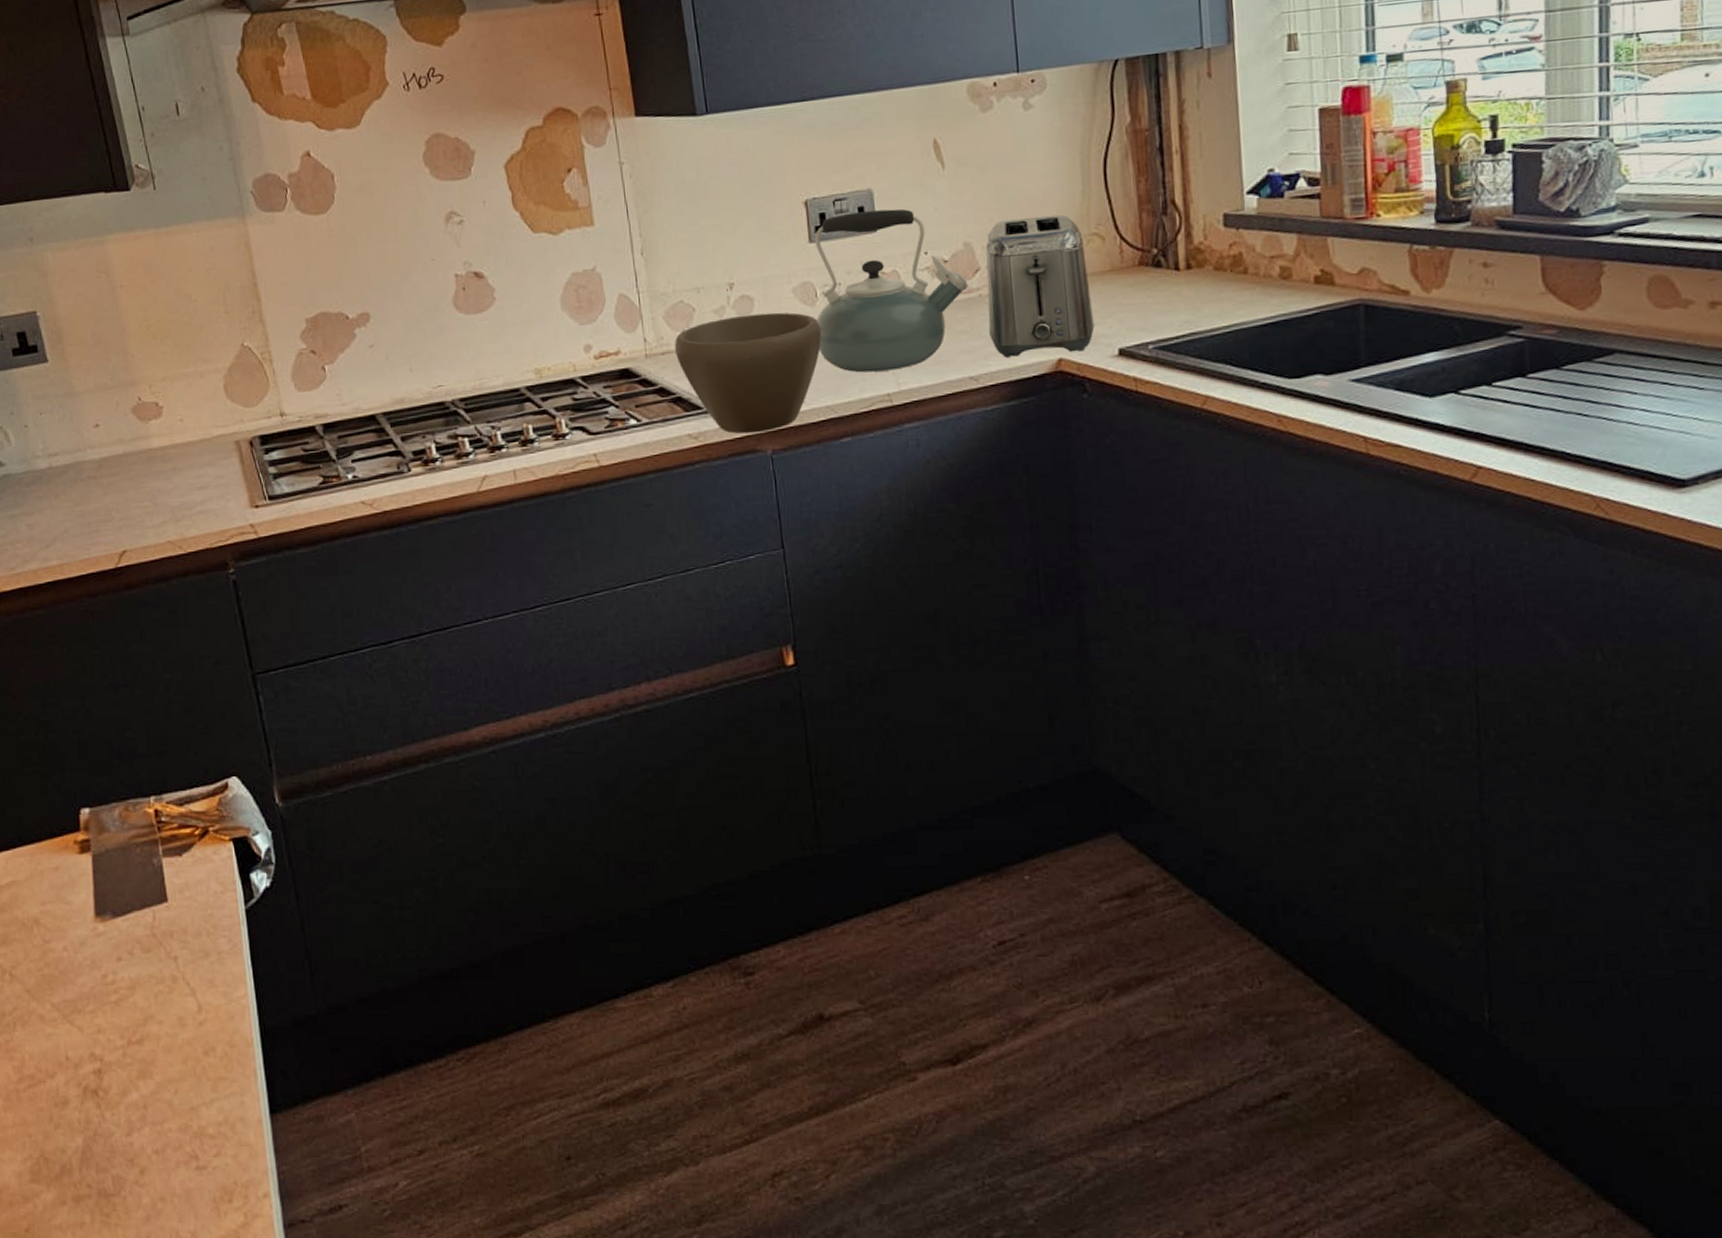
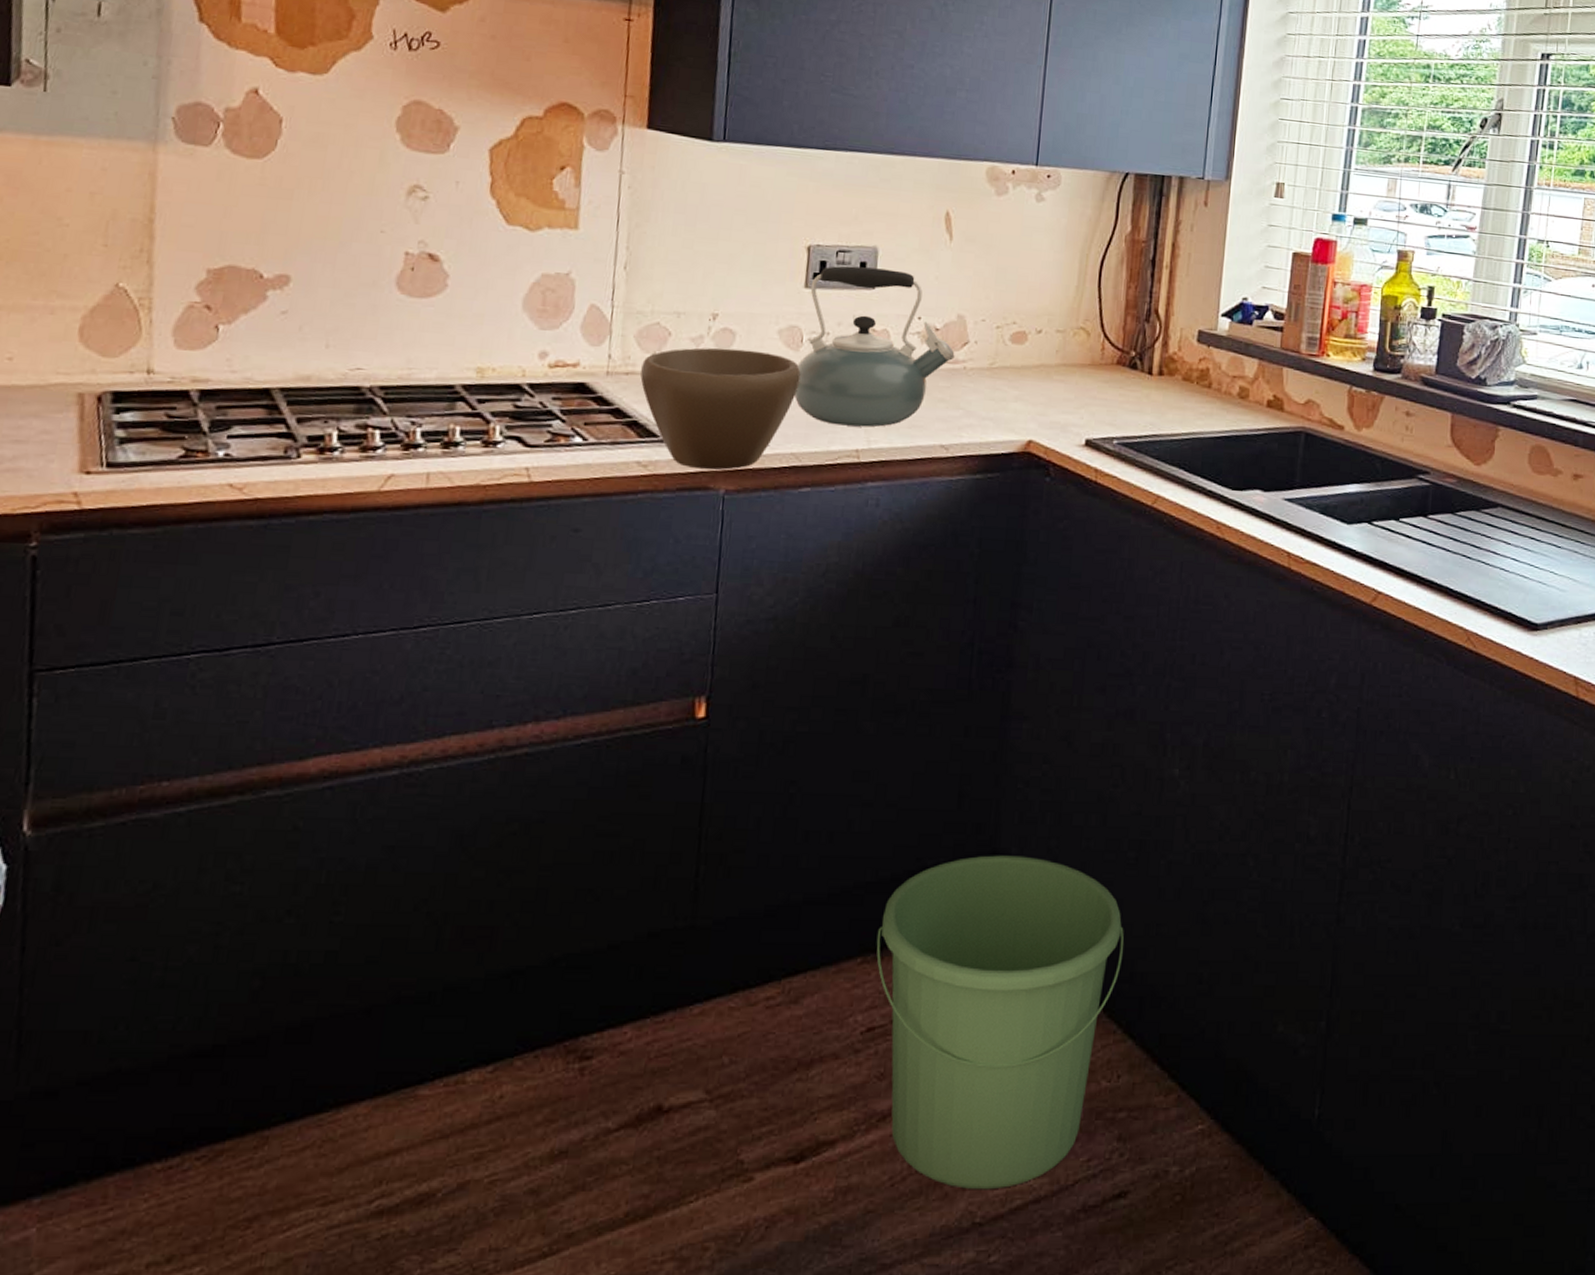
toaster: present [986,214,1095,358] -> none [967,300,1070,437]
bucket: none [992,772,1246,1090] -> present [876,855,1124,1190]

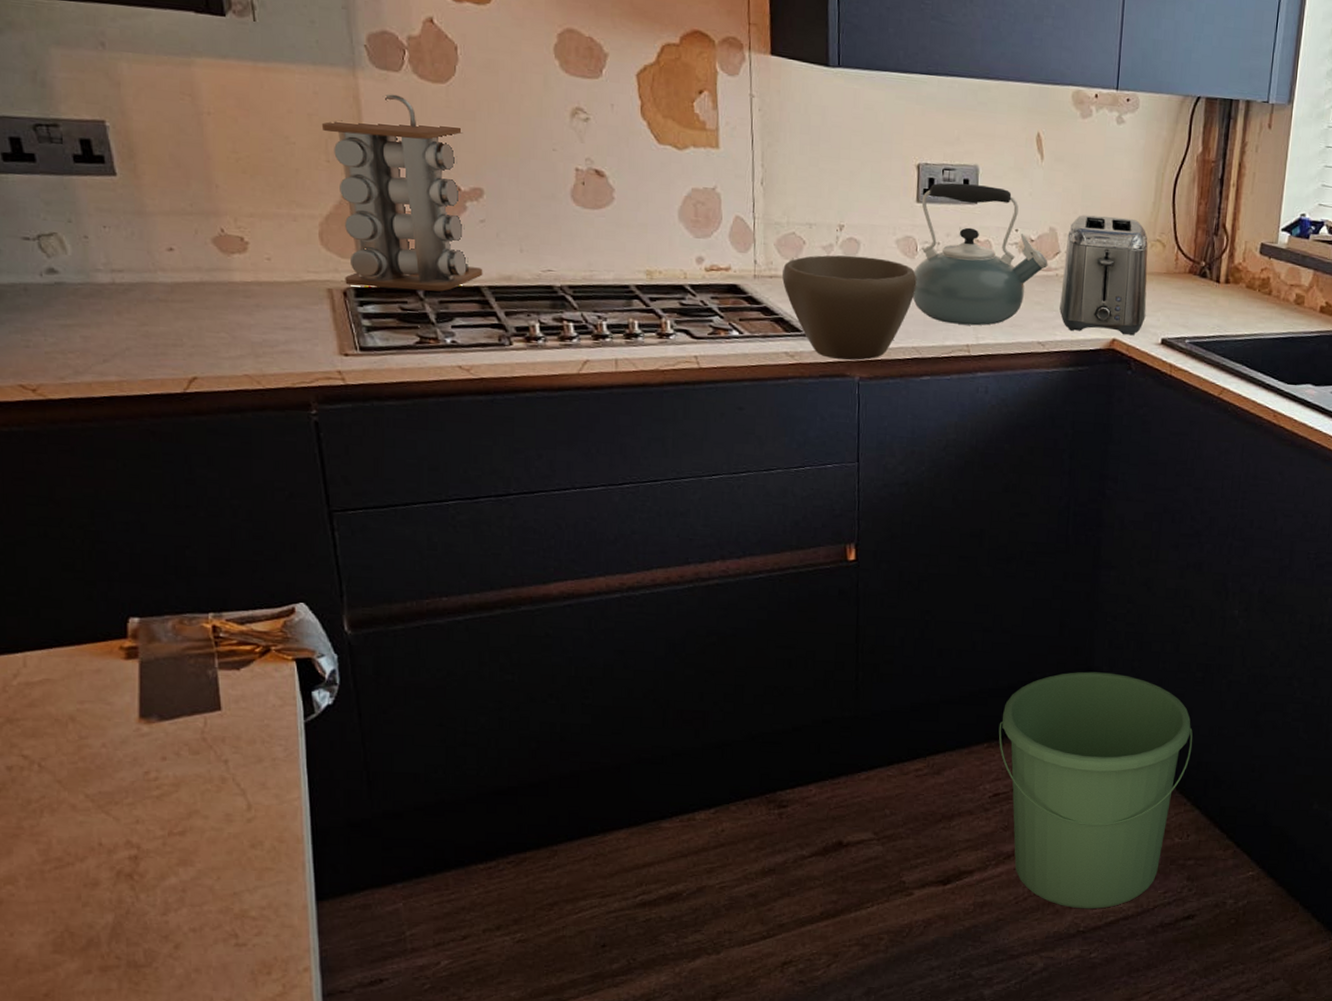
spice rack: none [102,170,277,396] -> present [321,94,483,292]
toaster: none [967,300,1070,437] -> present [1059,215,1148,336]

